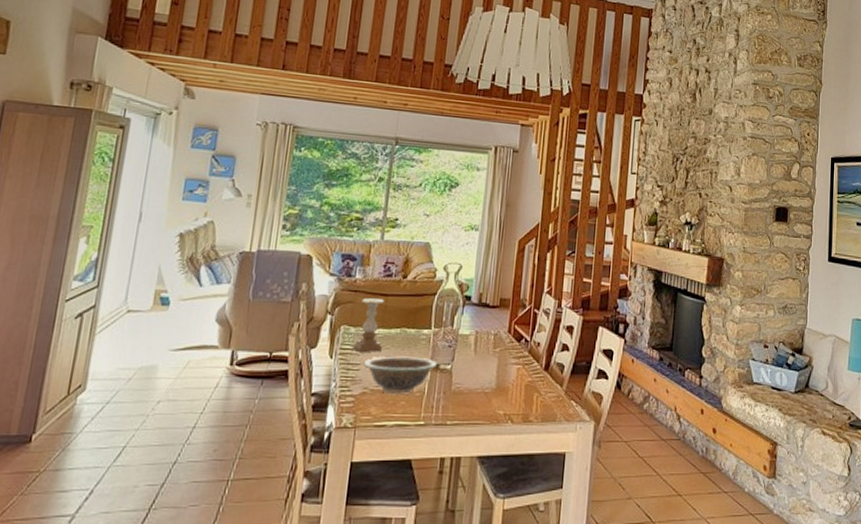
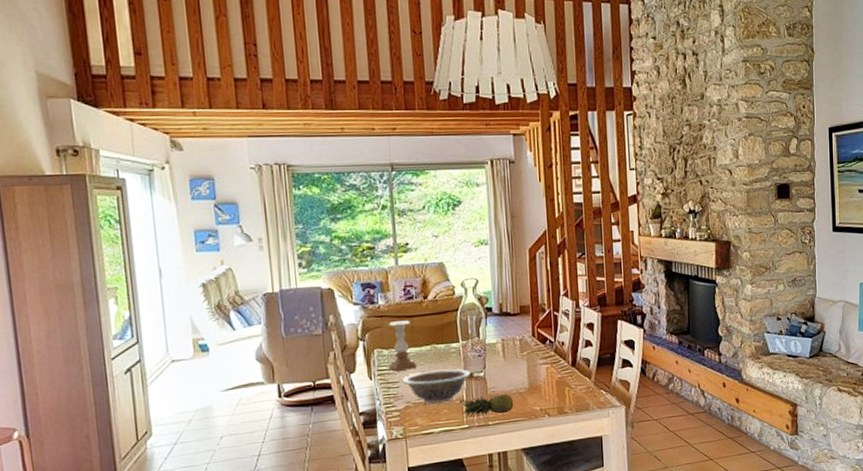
fruit: none [419,391,477,415] -> present [460,393,514,419]

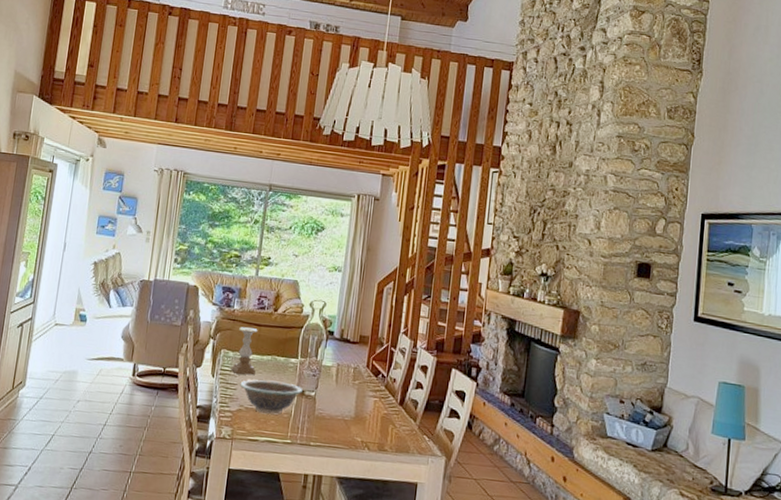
fruit: present [460,393,514,419] -> none [286,415,338,438]

